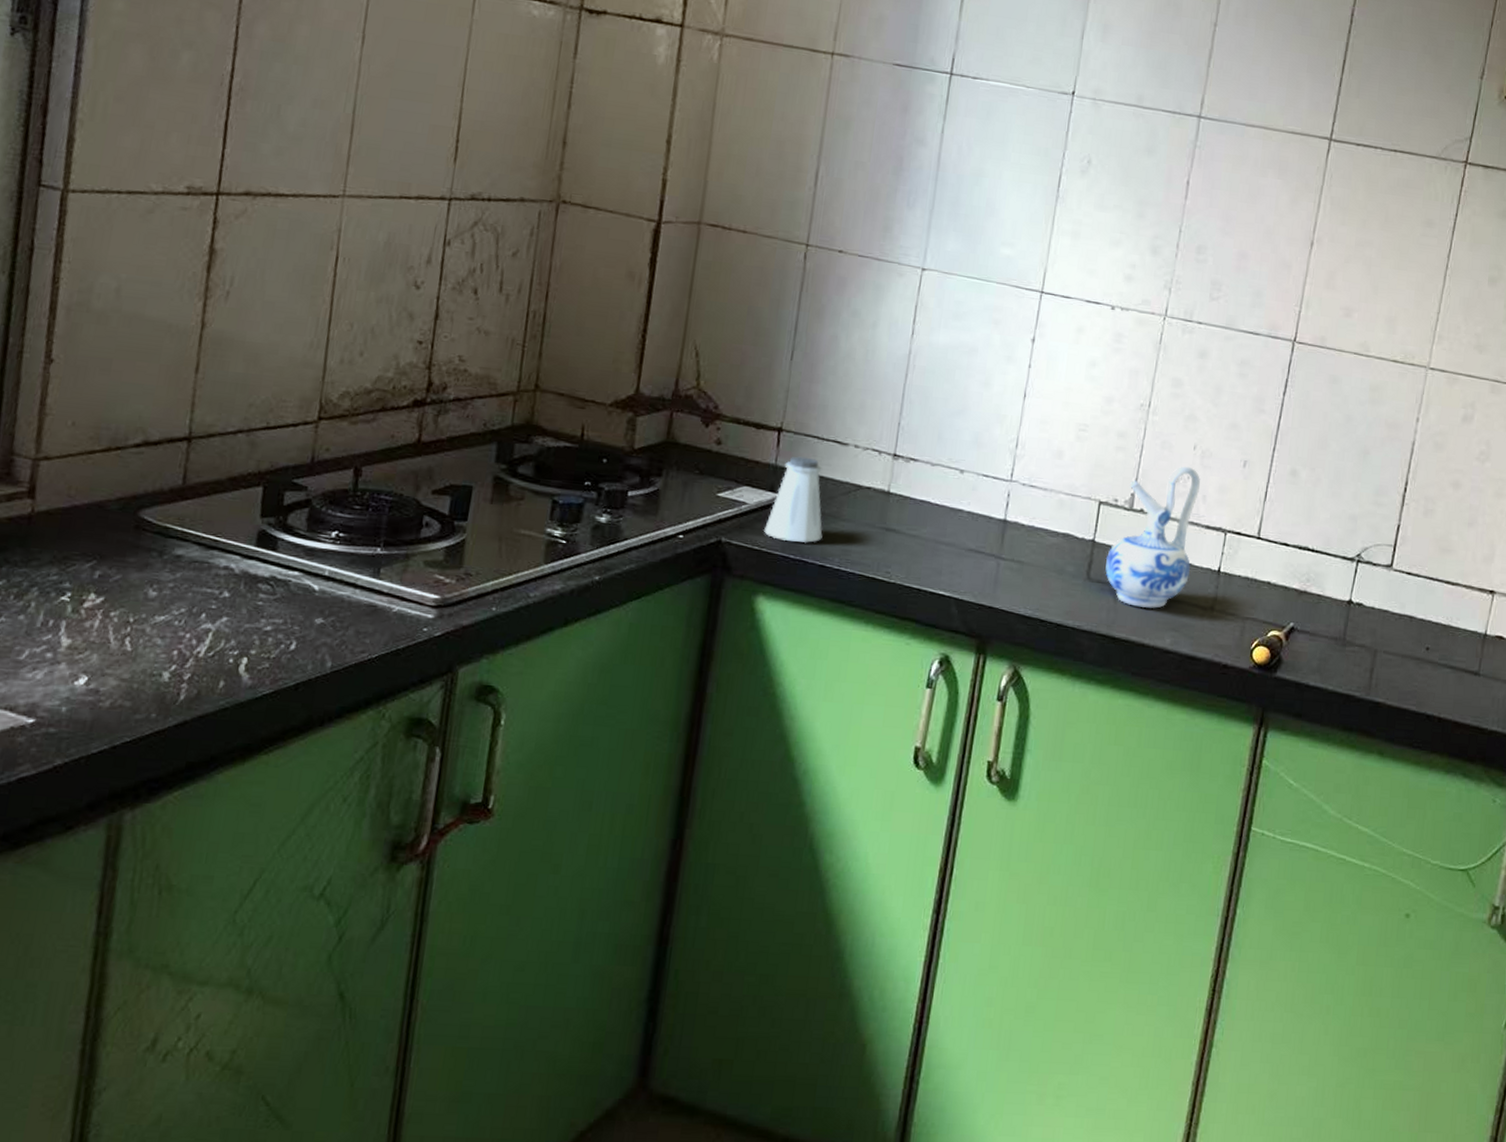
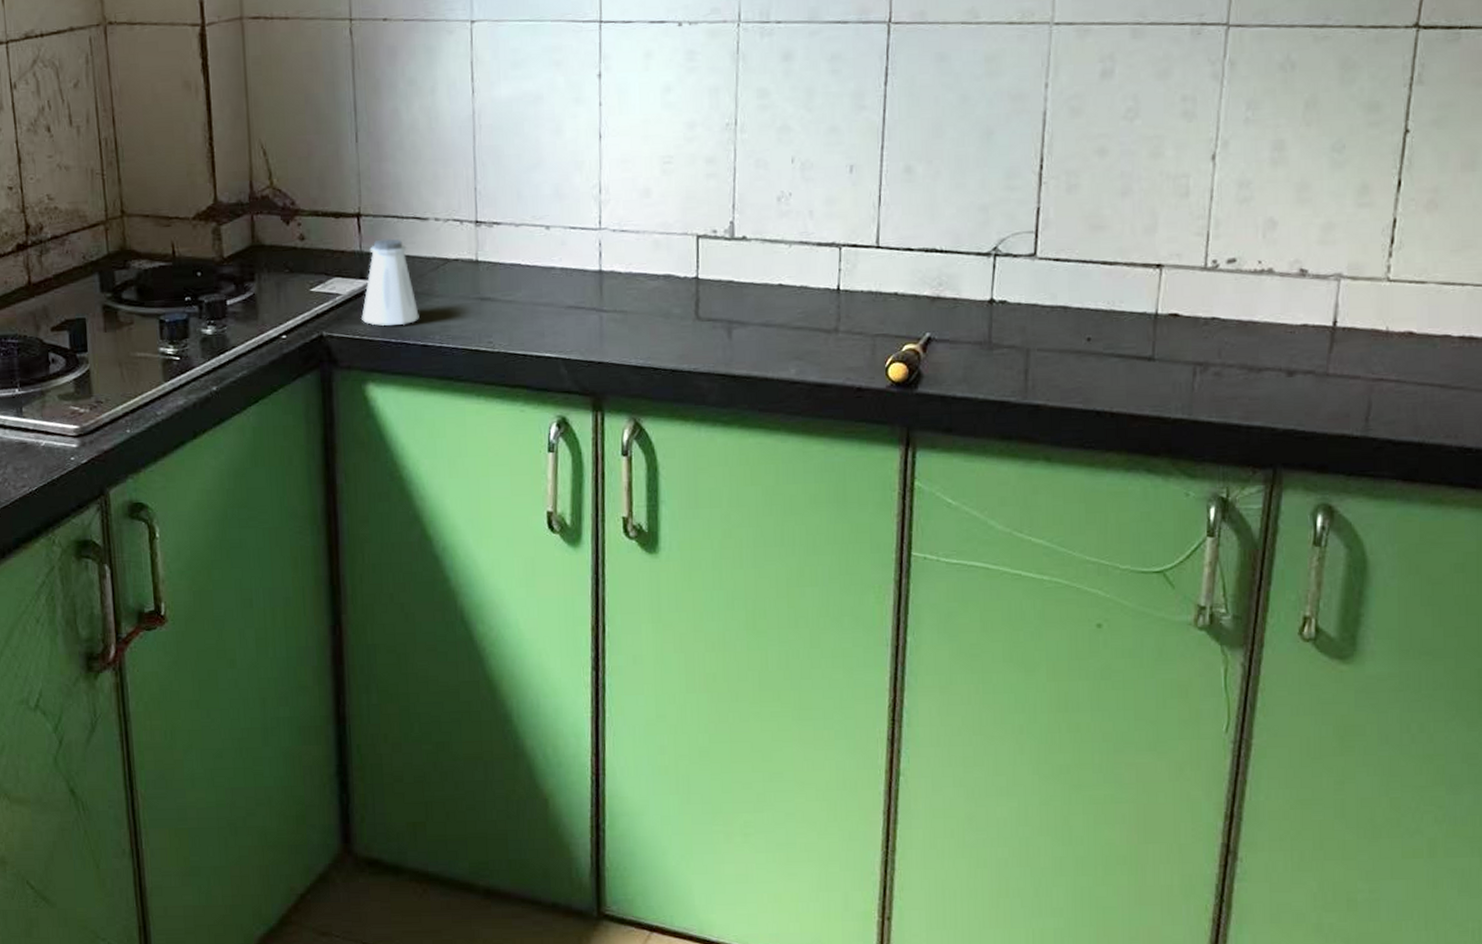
ceramic pitcher: present [1105,466,1200,609] -> none [712,182,806,340]

